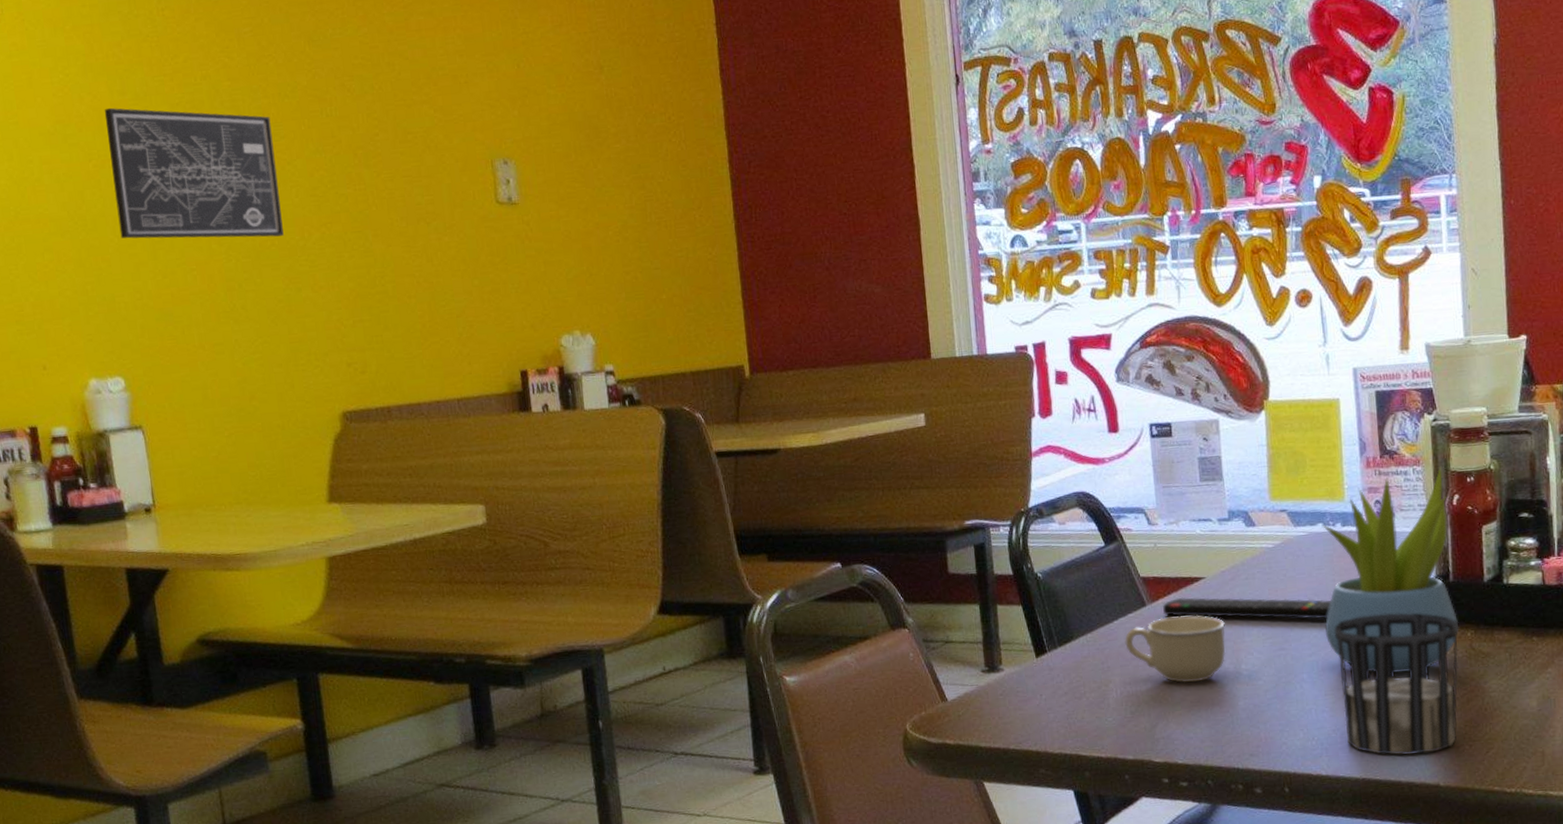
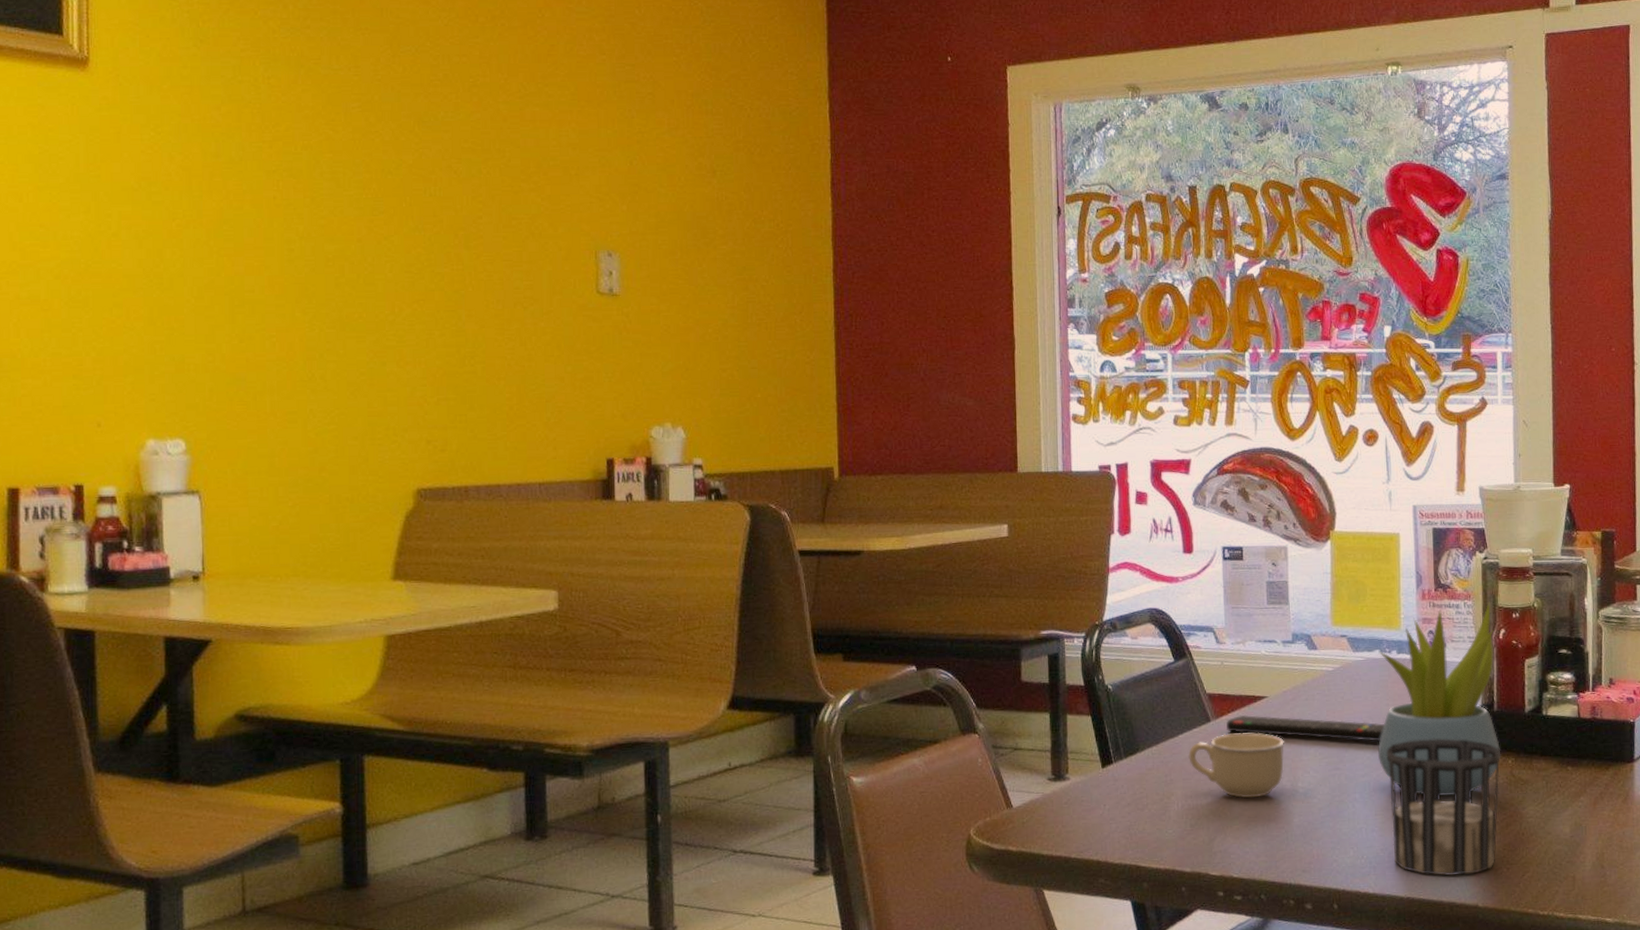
wall art: present [104,107,284,239] -> none [194,169,373,310]

